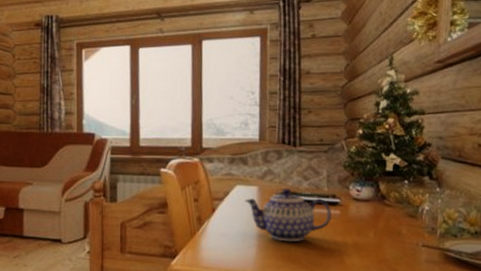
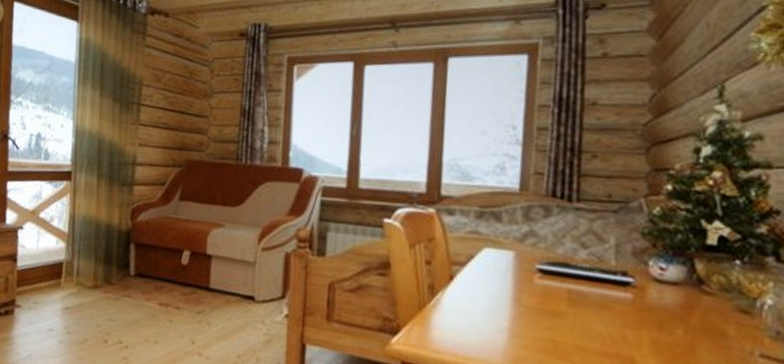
teapot: present [244,189,332,242] -> none [494,257,620,331]

